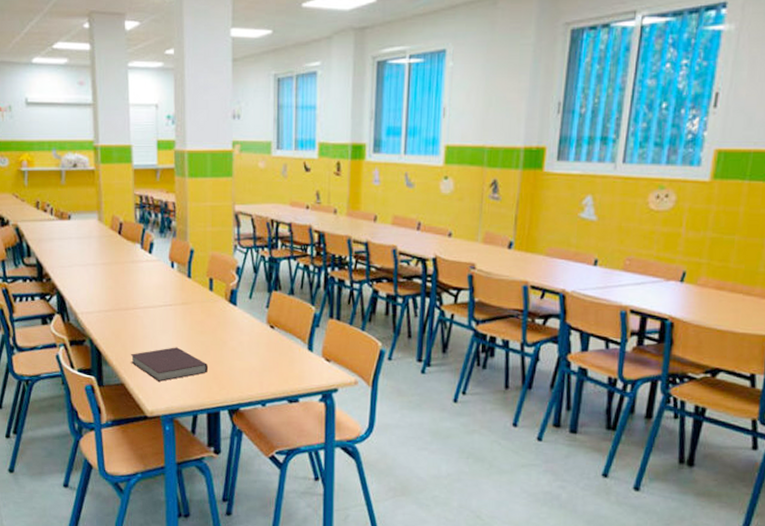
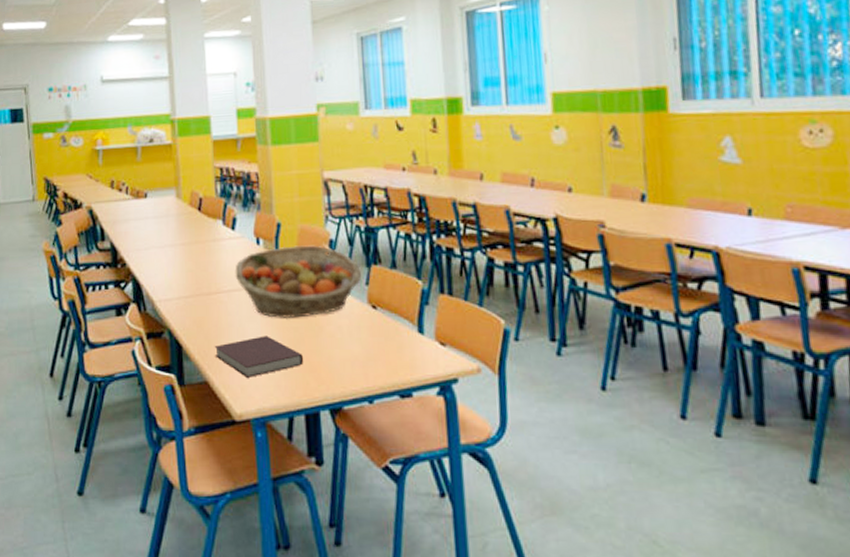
fruit basket: none [150,270,264,333] -> present [235,245,362,318]

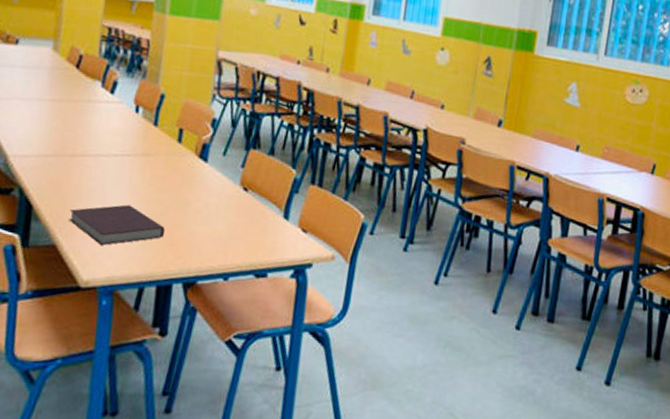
fruit basket: present [235,245,362,318] -> none [105,118,240,191]

